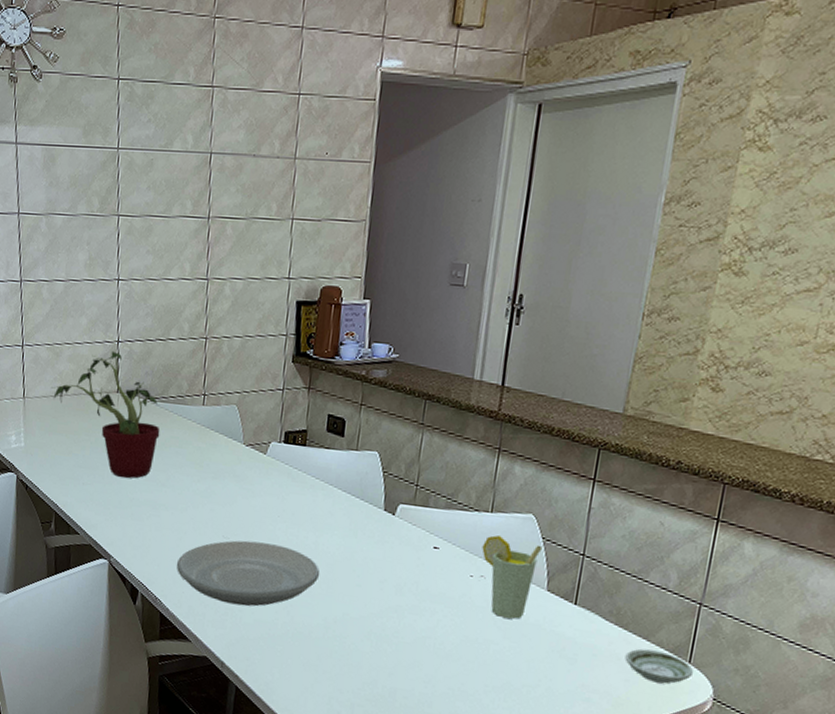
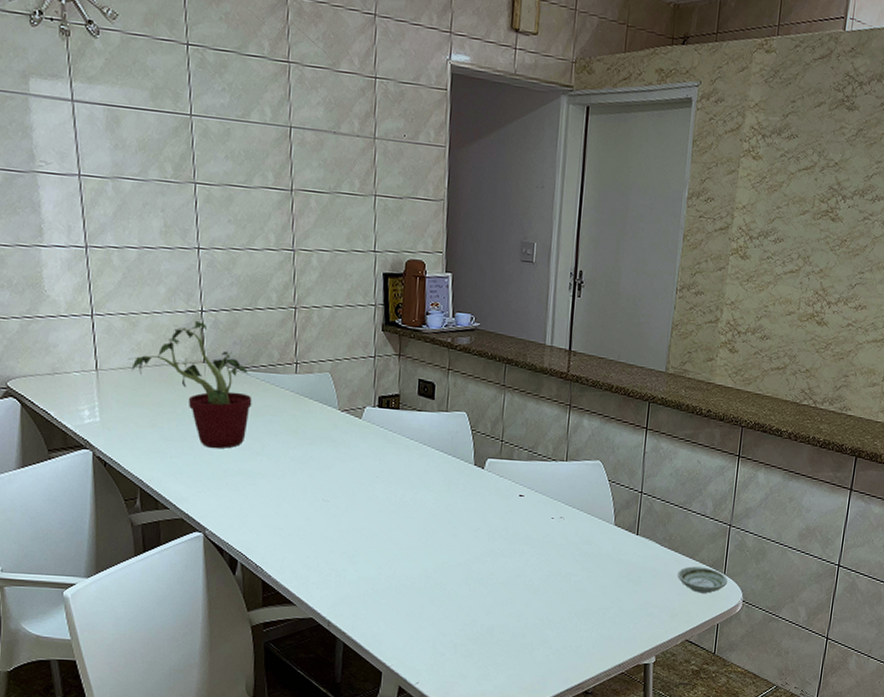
plate: present [176,540,320,607] -> none [276,502,419,565]
cup: present [482,534,543,620] -> none [560,480,609,553]

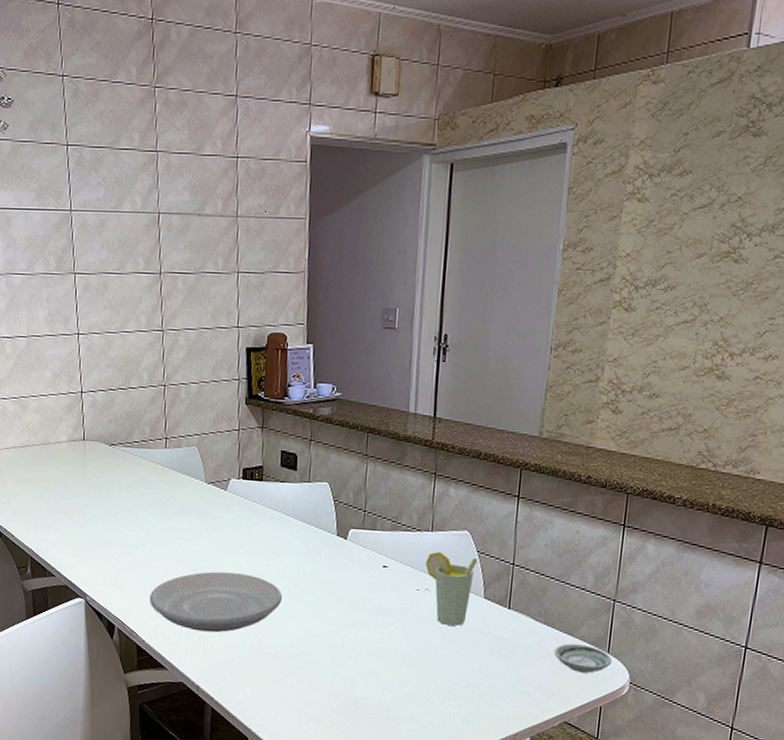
potted plant: present [128,320,252,449] -> none [20,401,127,521]
plate: none [276,502,419,565] -> present [149,571,283,633]
cup: none [560,480,609,553] -> present [425,551,478,627]

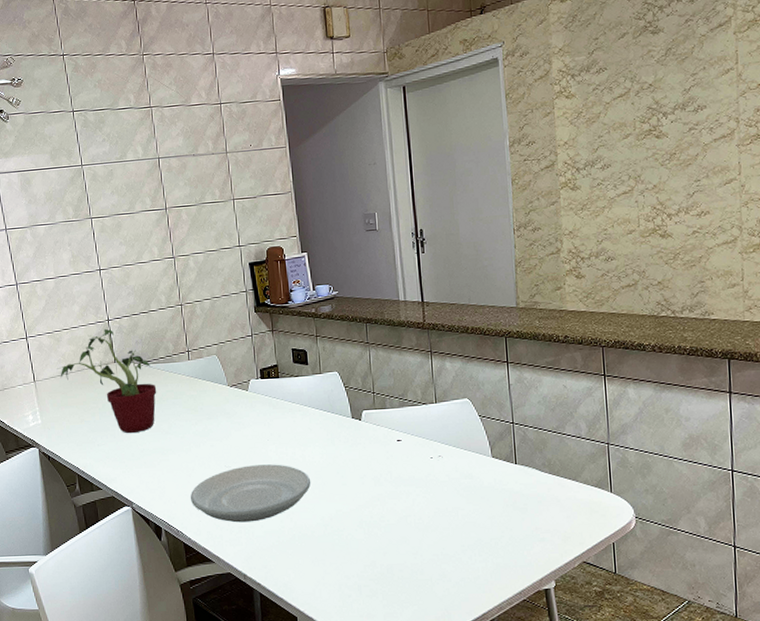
potted plant: none [20,401,127,521] -> present [57,328,157,434]
cup: present [425,551,478,627] -> none [434,420,481,487]
saucer: present [554,643,612,674] -> none [562,488,615,514]

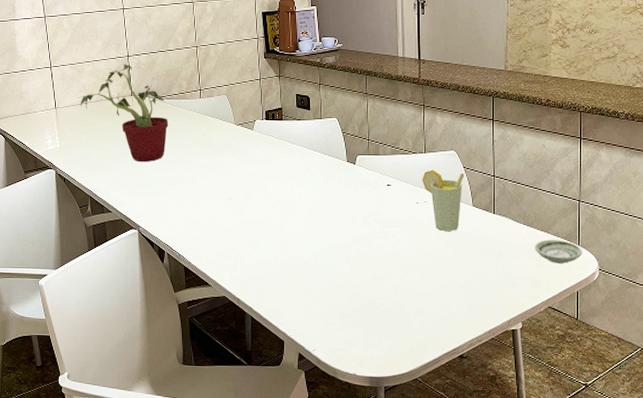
plate: present [190,464,311,523] -> none [193,199,306,251]
cup: none [434,420,481,487] -> present [422,169,465,232]
saucer: none [562,488,615,514] -> present [534,240,582,264]

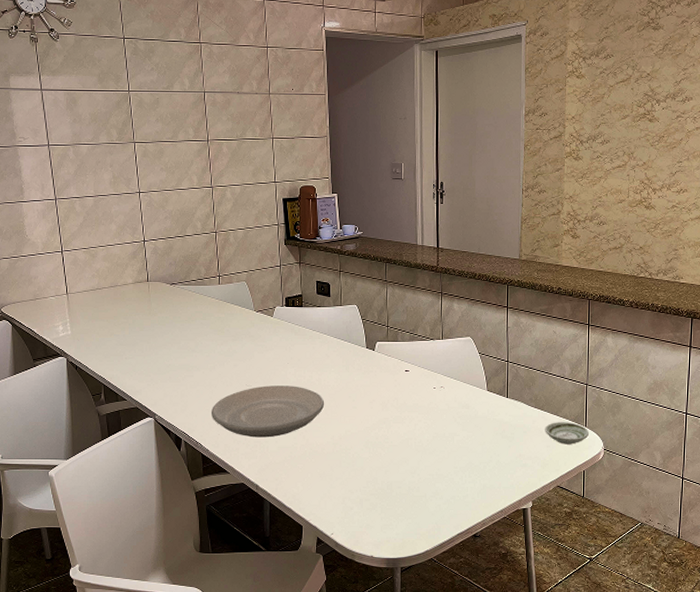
potted plant: present [78,63,169,163] -> none [90,248,186,350]
plate: none [193,199,306,251] -> present [211,385,325,438]
cup: present [422,169,465,232] -> none [439,355,480,416]

